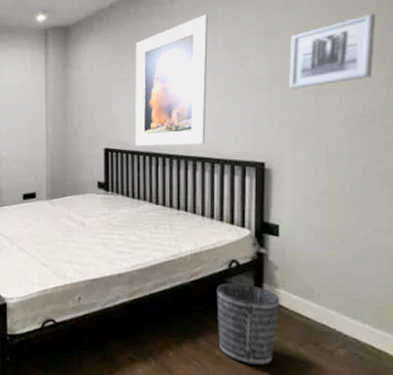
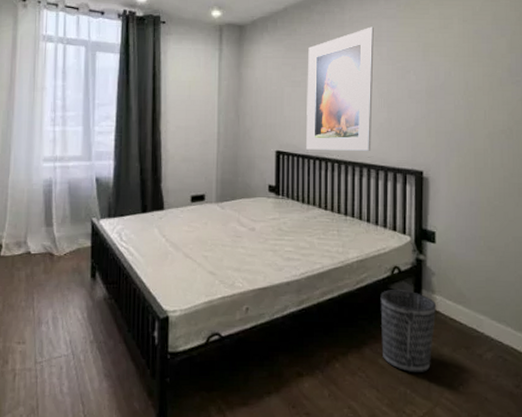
wall art: present [288,13,376,89] -> none [442,41,512,103]

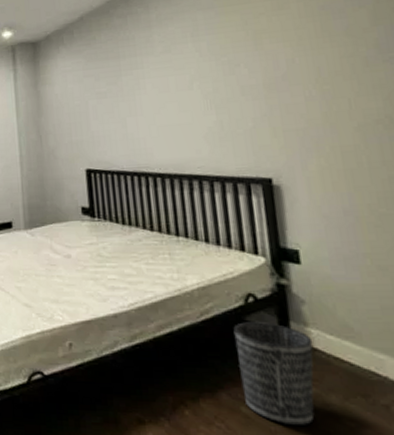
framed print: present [306,27,374,151] -> none [111,21,201,165]

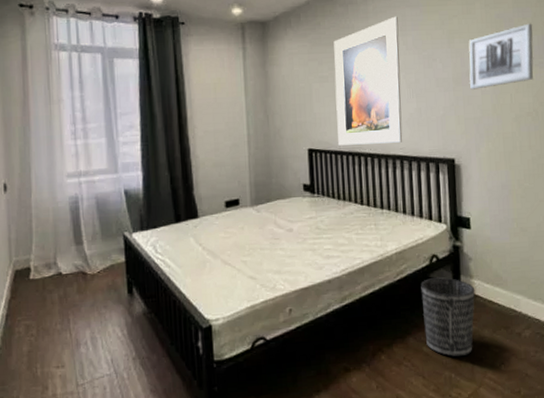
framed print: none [111,21,201,165] -> present [334,16,403,146]
wall art: none [282,11,382,96] -> present [468,23,534,90]

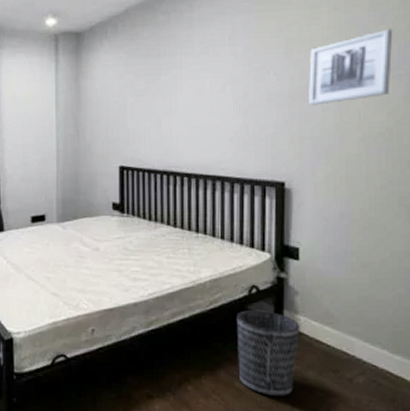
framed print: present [334,16,403,146] -> none [152,23,227,164]

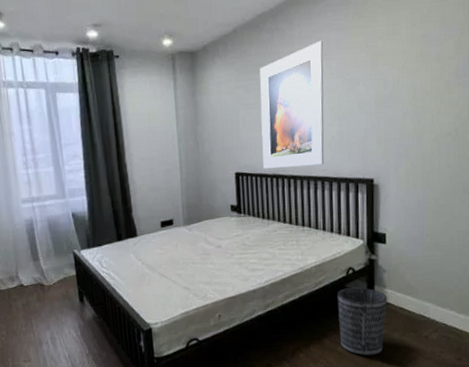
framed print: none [152,23,227,164] -> present [260,40,325,169]
wall art: present [308,28,393,105] -> none [391,41,459,111]

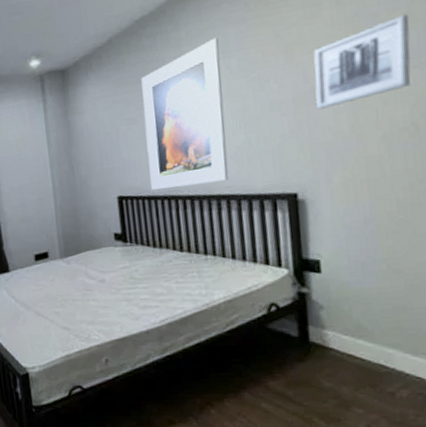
wastebasket: present [337,287,388,356] -> none [256,328,329,416]
wall art: none [391,41,459,111] -> present [313,14,411,110]

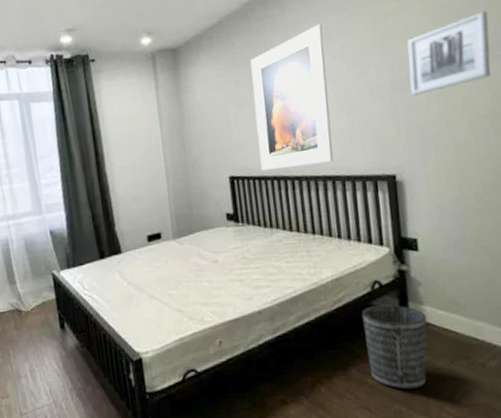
wastebasket: none [256,328,329,416] -> present [361,304,427,390]

